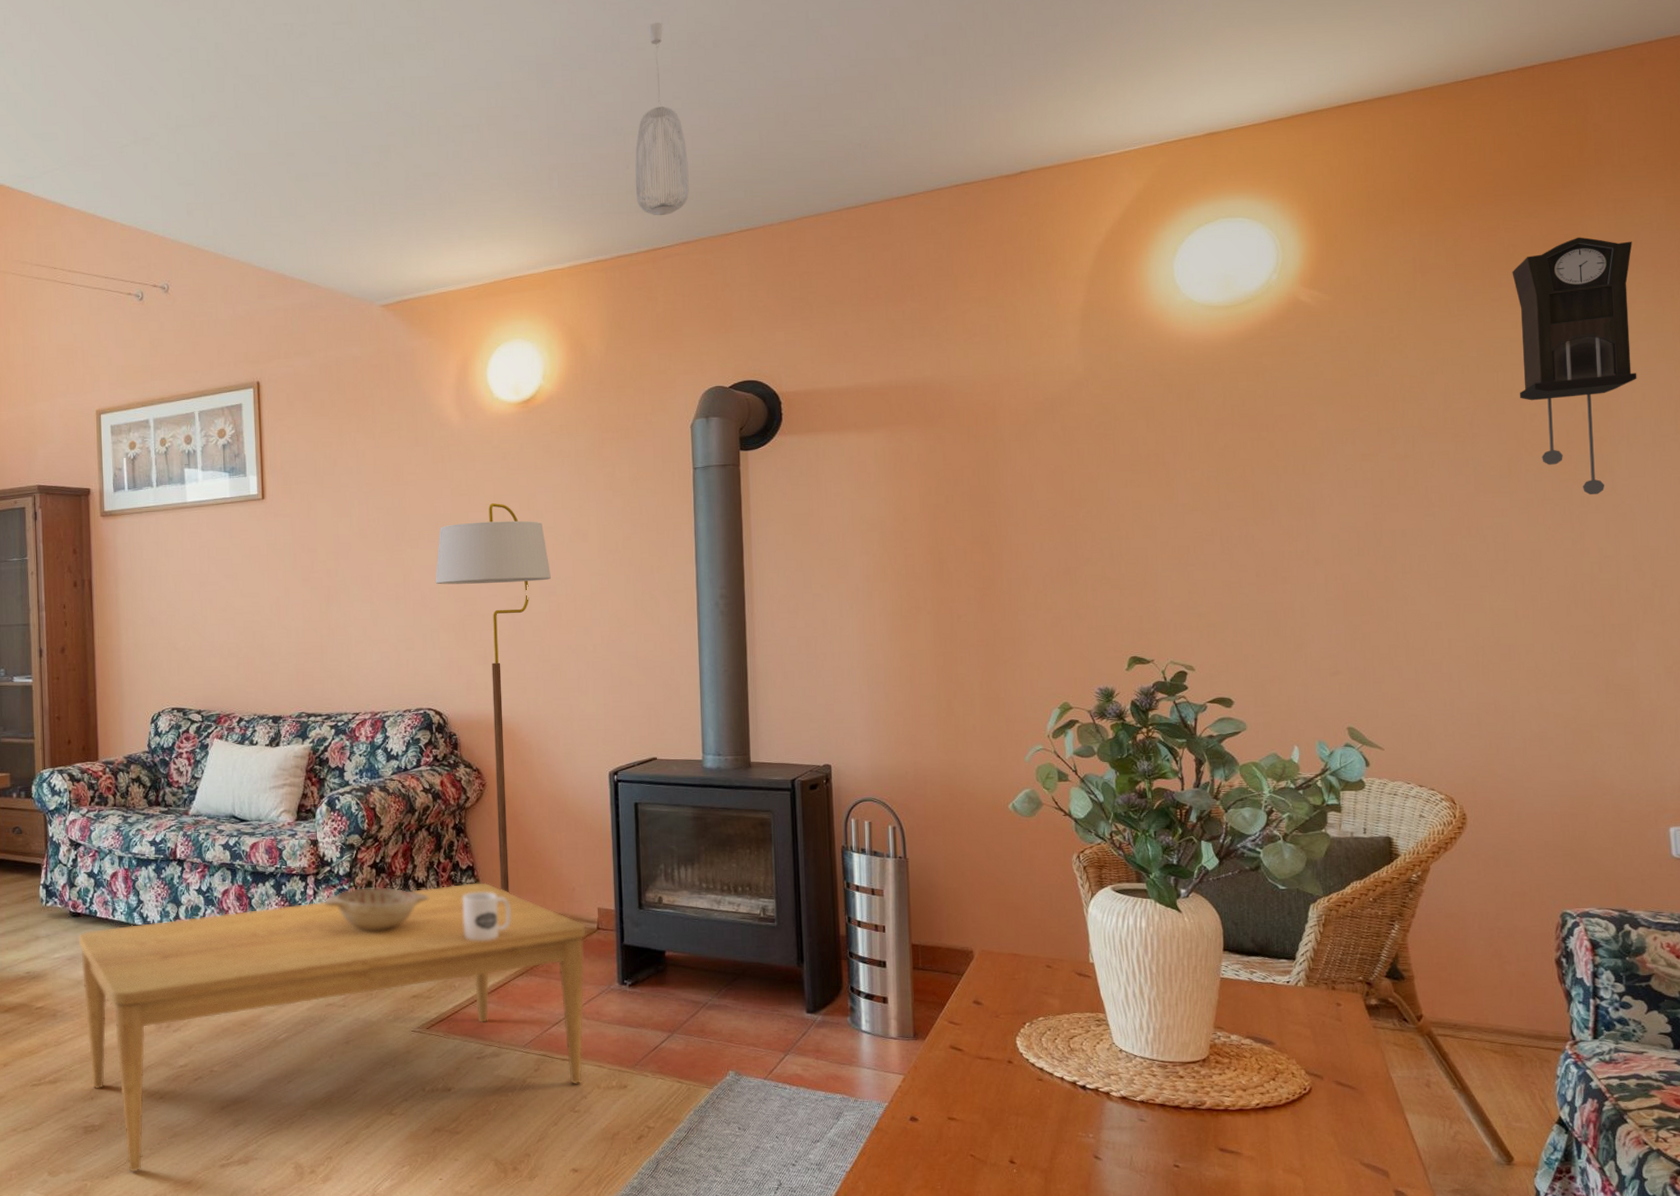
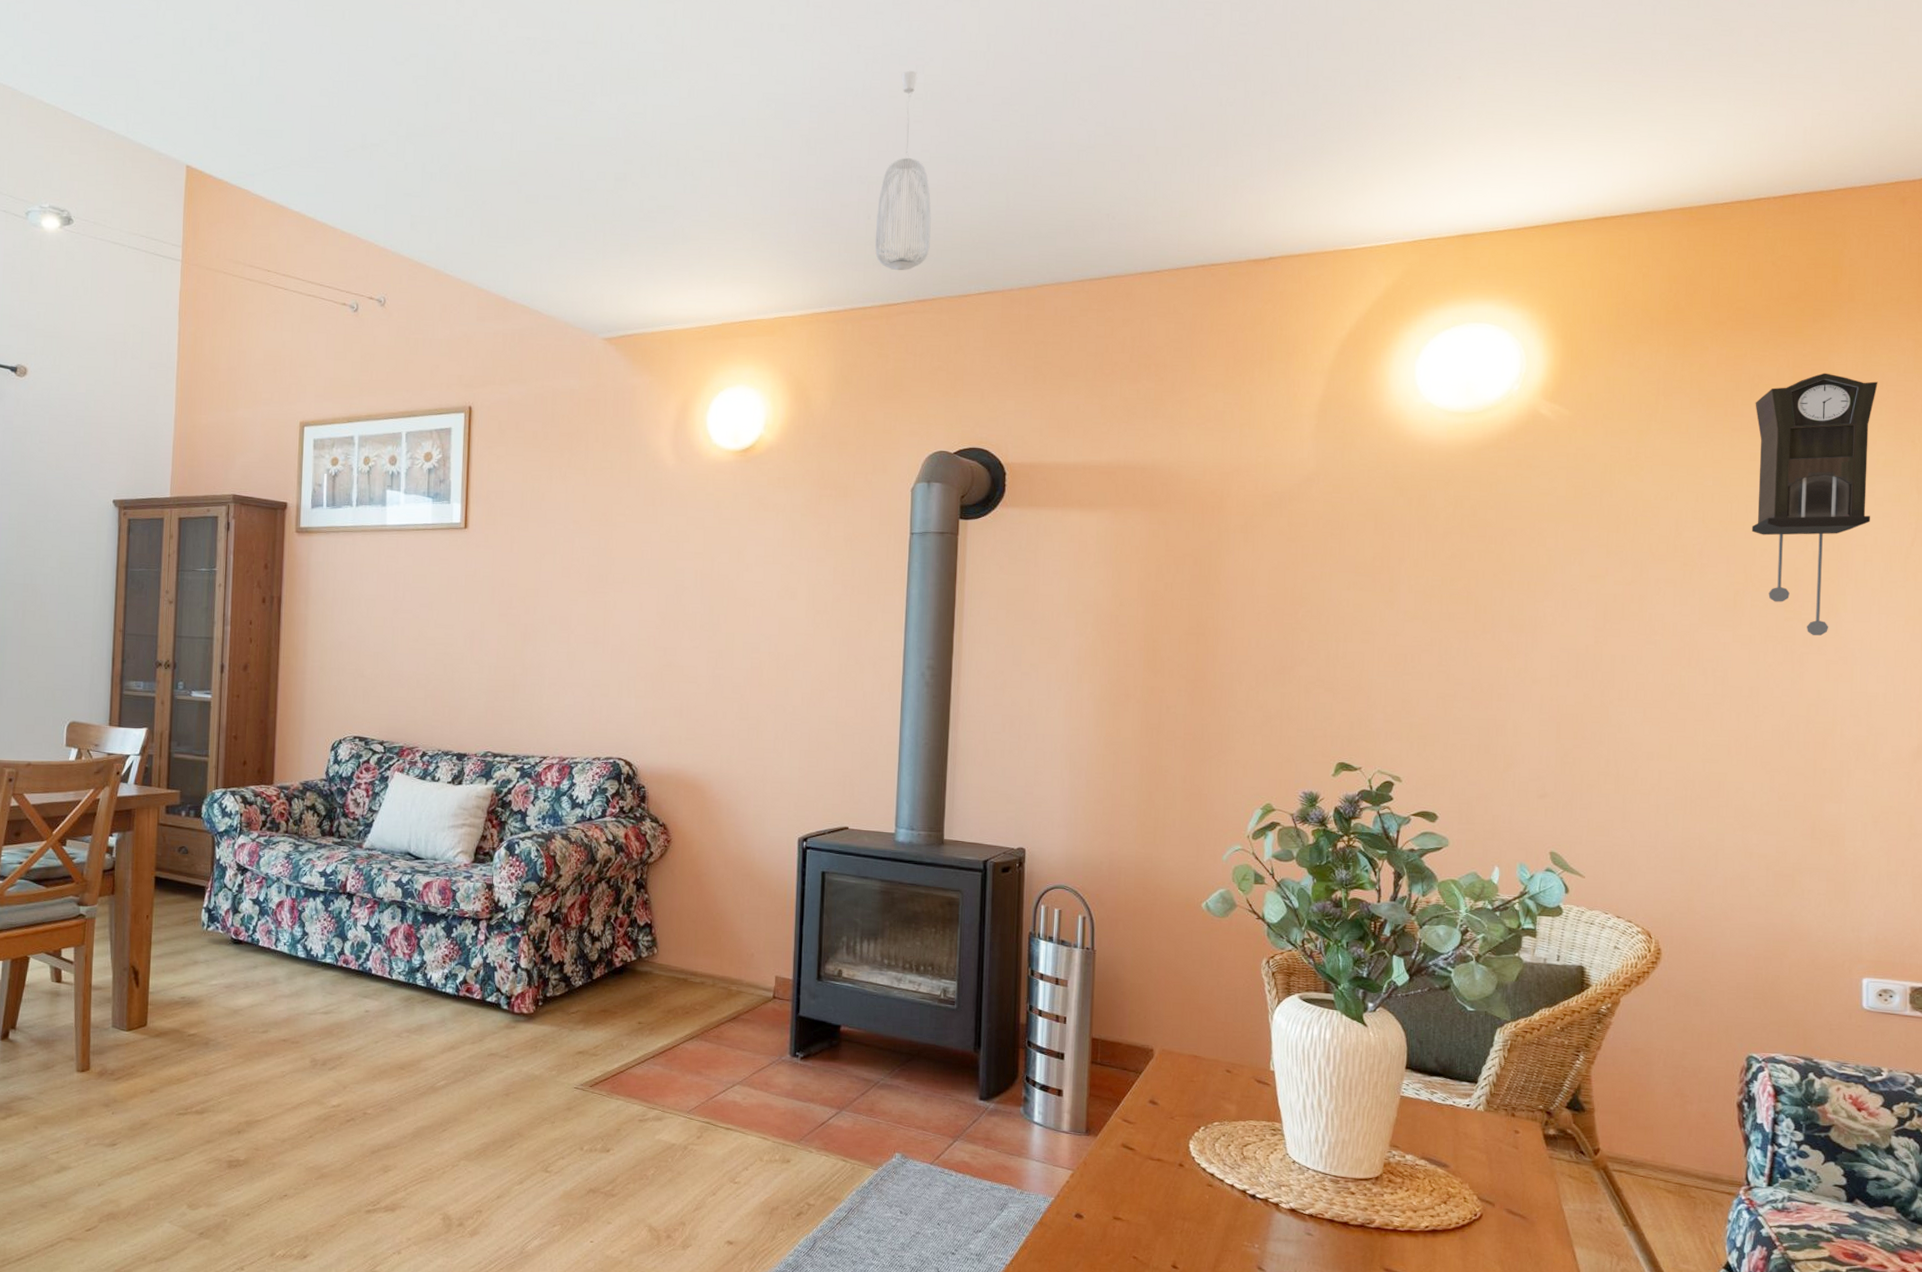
coffee table: present [79,882,586,1172] -> none [238,940,761,1211]
decorative bowl: present [325,887,429,932] -> none [495,937,603,983]
floor lamp: present [435,502,551,893] -> none [636,551,756,954]
mug: present [463,892,511,942] -> none [636,950,686,1002]

